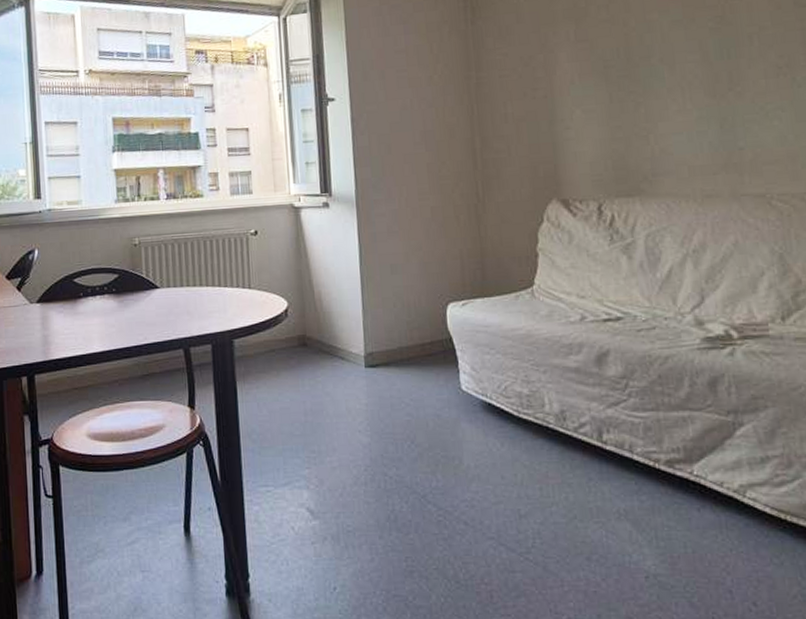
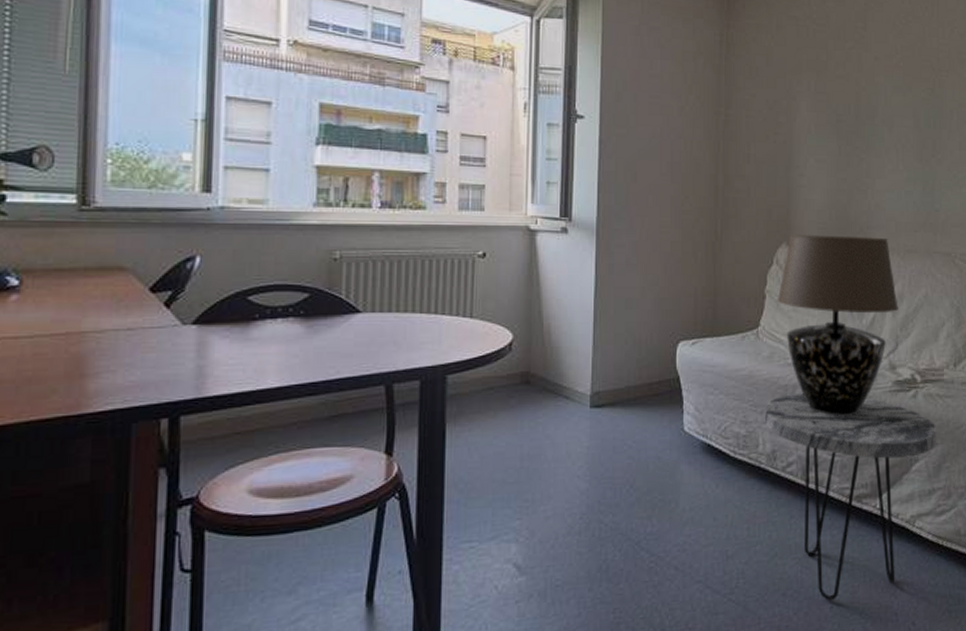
side table: none [547,352,767,569] -> present [764,394,937,600]
table lamp: none [551,184,701,375] -> present [777,234,898,416]

